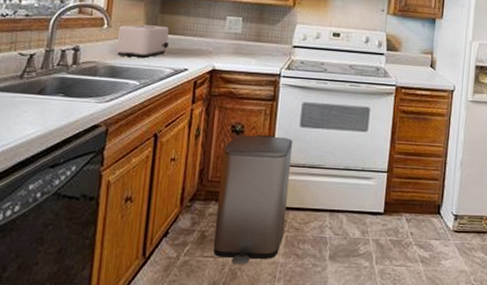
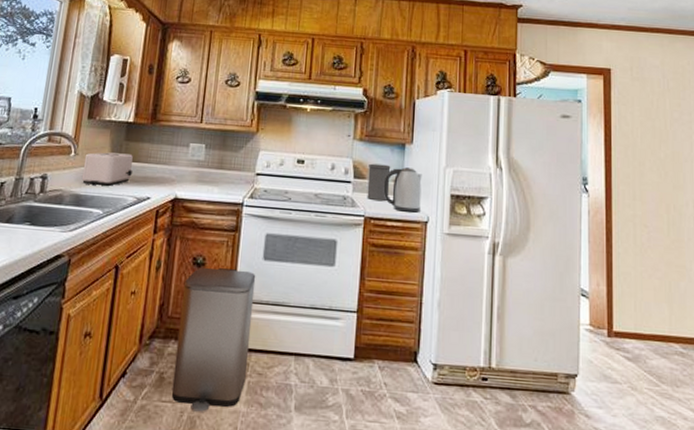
canister: none [398,37,422,72] -> present [367,163,391,202]
kettle: none [414,40,450,82] -> present [383,167,422,213]

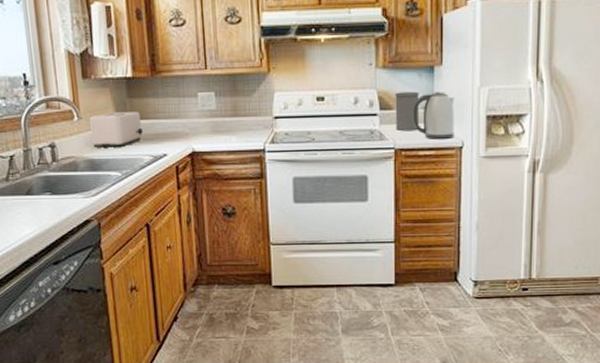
pedal bin: present [171,267,256,412] -> none [217,215,293,343]

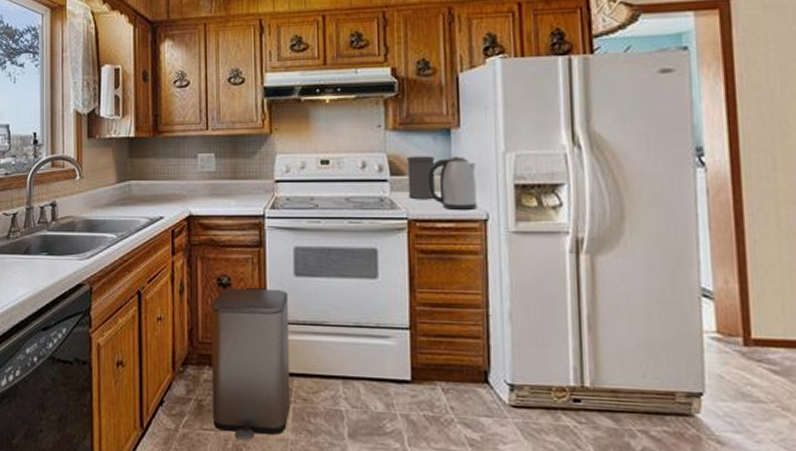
toaster: present [89,112,143,148] -> none [90,172,141,208]
pedal bin: none [217,215,293,343] -> present [211,287,291,440]

